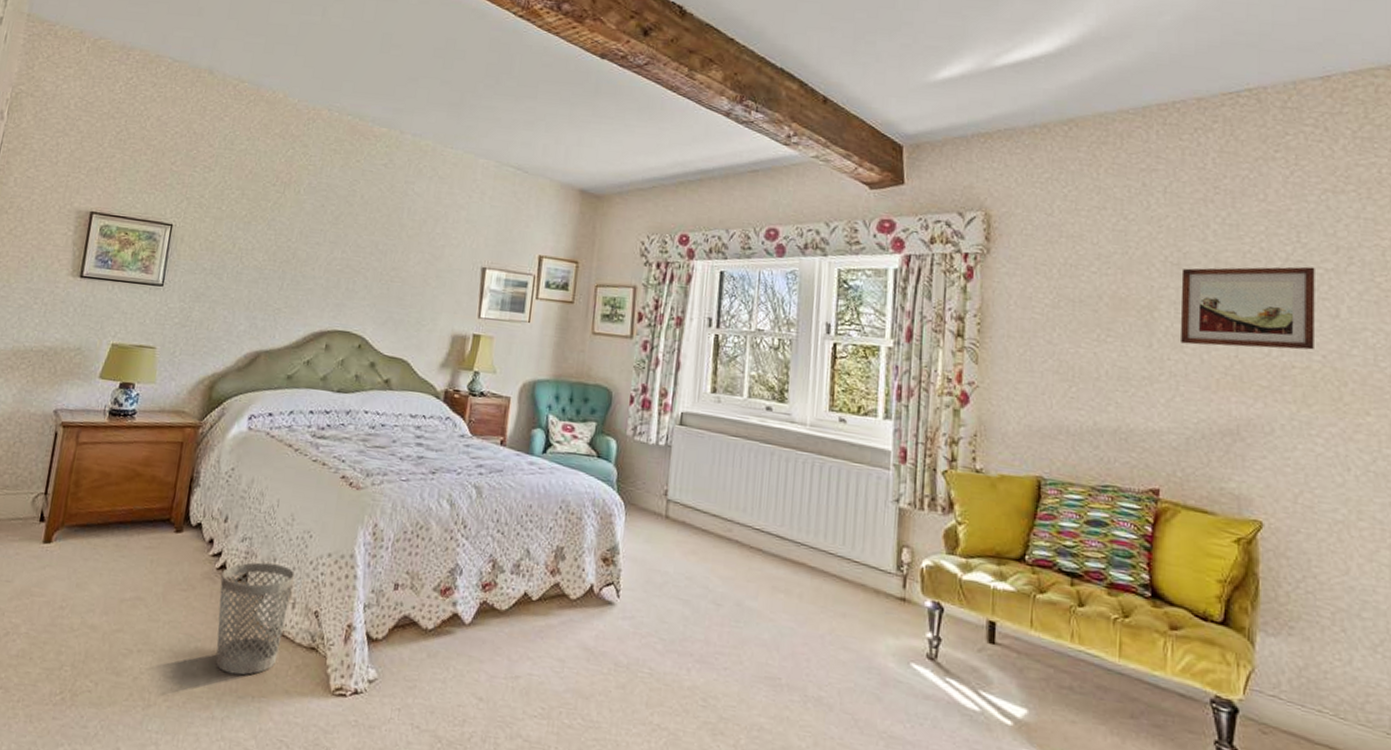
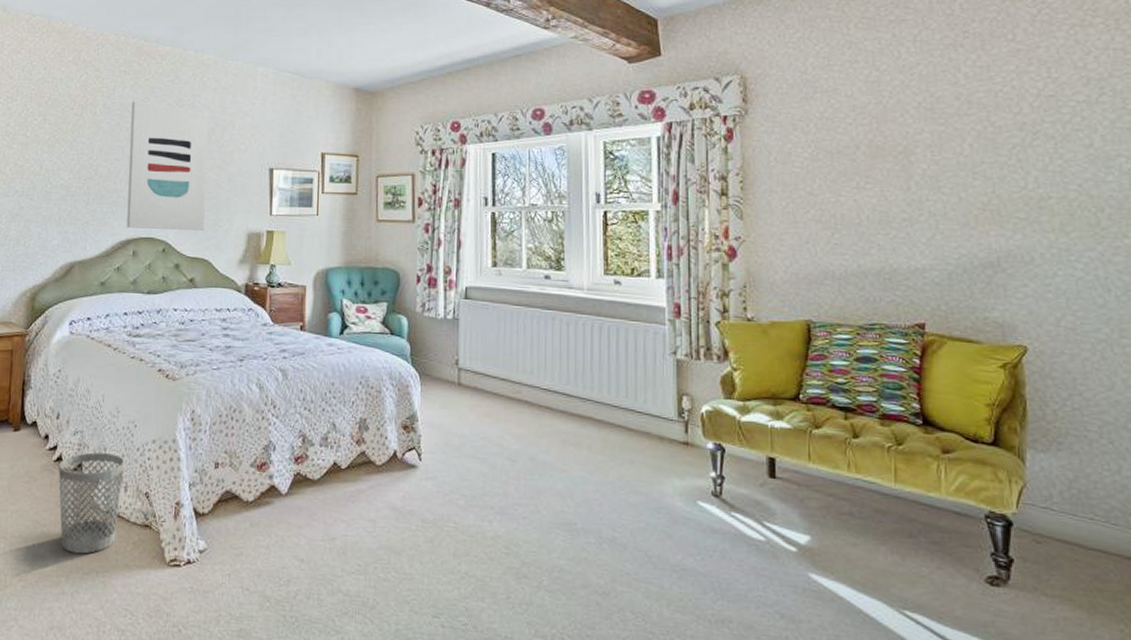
wall art: none [321,182,422,328] -> present [126,101,209,230]
wall art: present [1180,266,1315,350] -> none [935,100,1070,184]

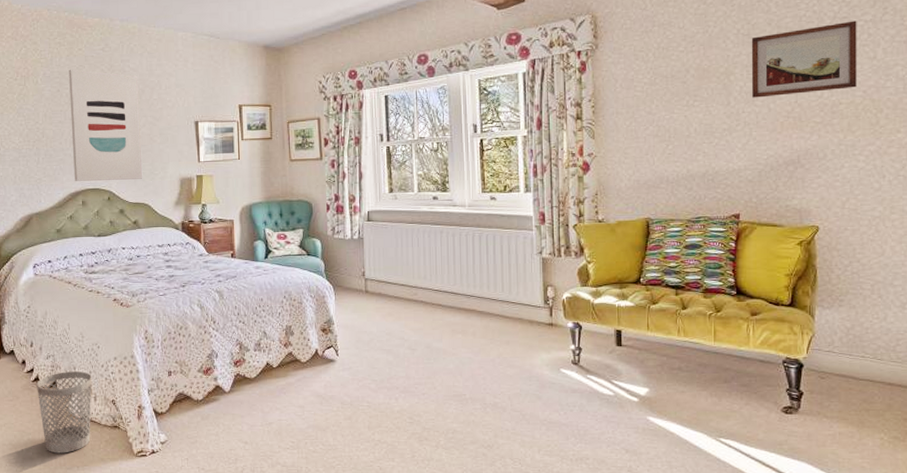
wall art: none [935,100,1070,184] -> present [751,20,857,98]

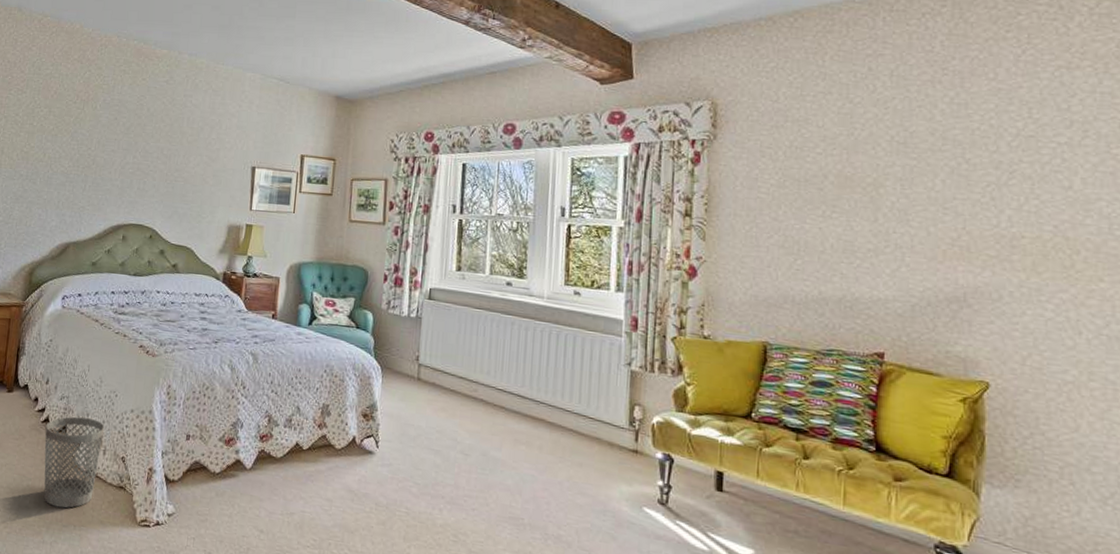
wall art: present [69,69,143,181] -> none [118,98,199,221]
wall art: present [751,20,857,98] -> none [906,141,1047,221]

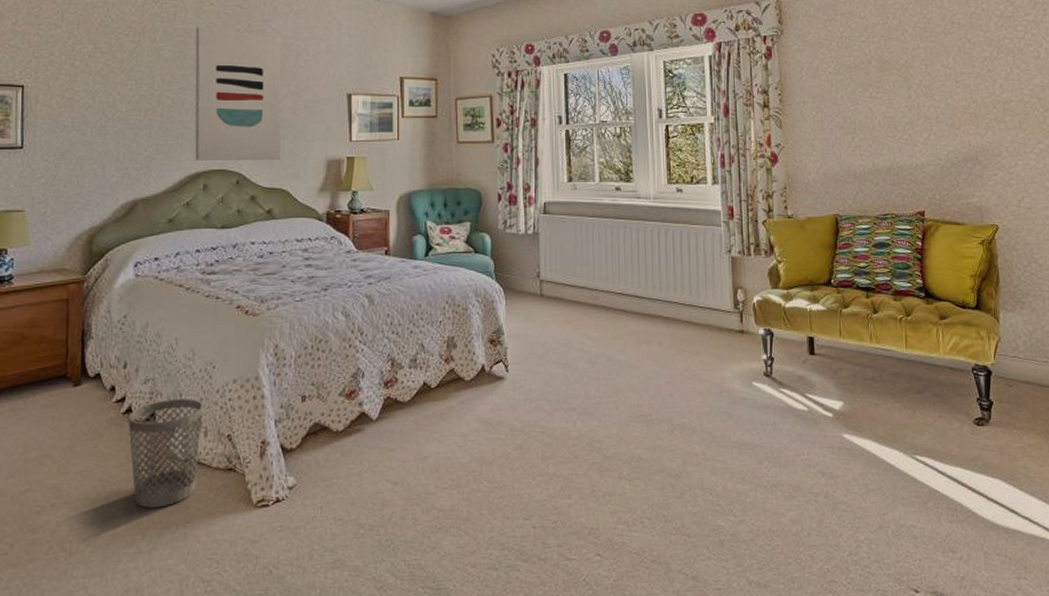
wall art: none [118,98,199,221] -> present [195,27,282,160]

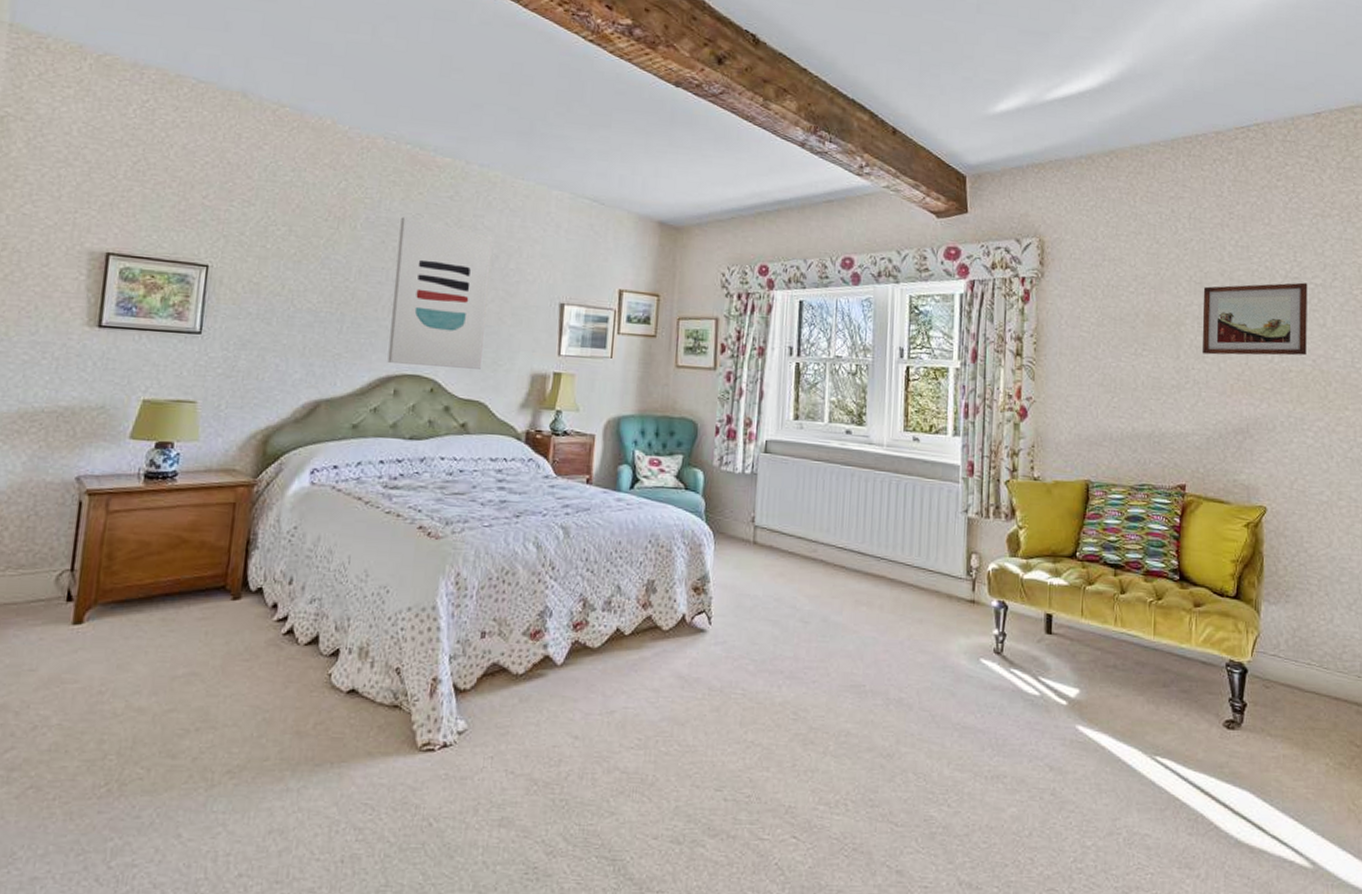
wastebasket: present [128,399,204,508] -> none [287,623,373,742]
wall art: none [927,20,1024,92] -> present [1202,282,1308,356]

